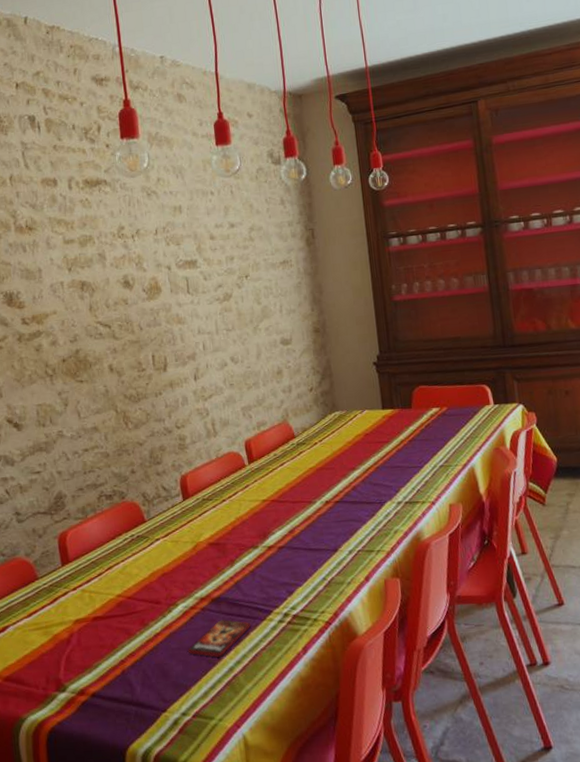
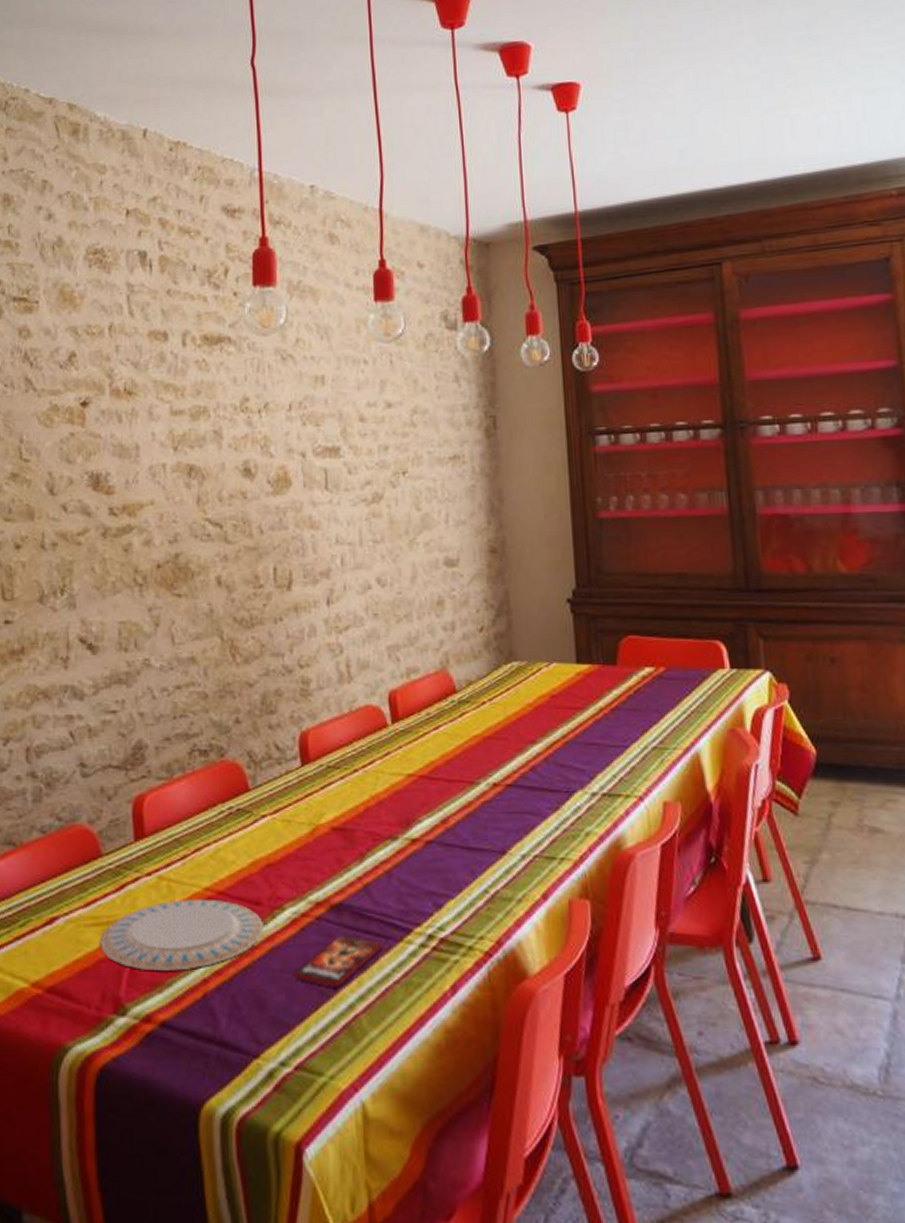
plate: none [41,603,163,658] -> present [99,900,263,972]

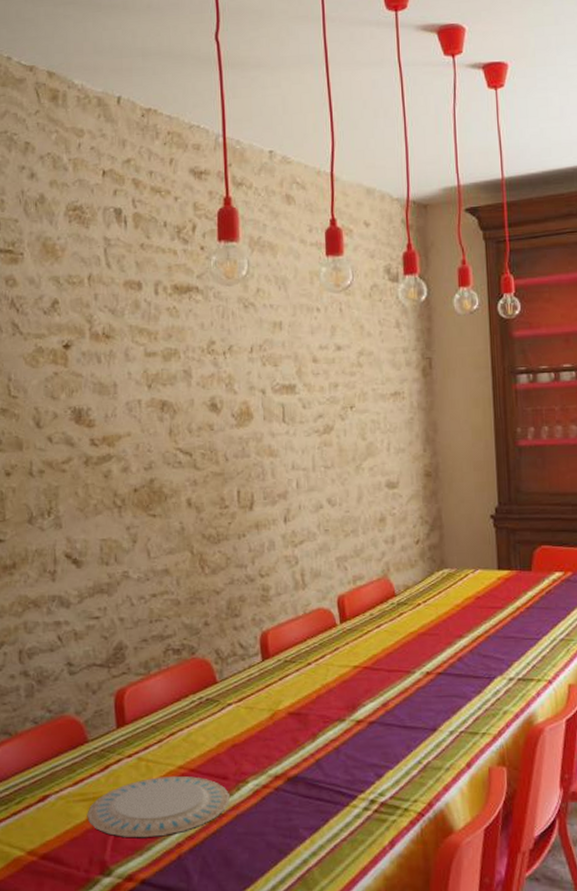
smartphone: present [295,934,383,988] -> none [257,802,332,846]

